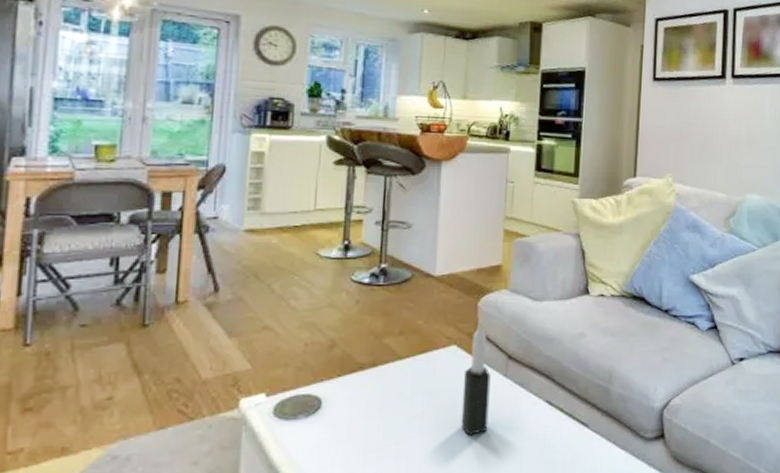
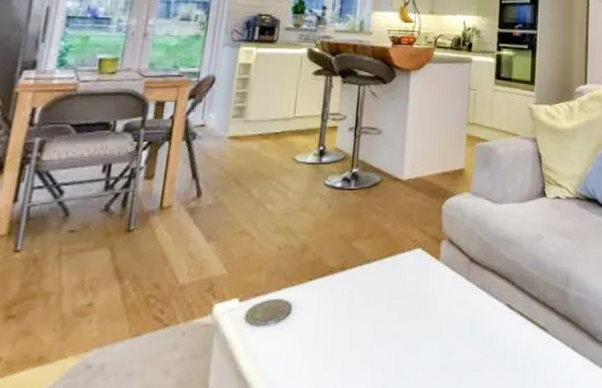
candle: present [460,320,491,436] -> none [424,223,454,341]

